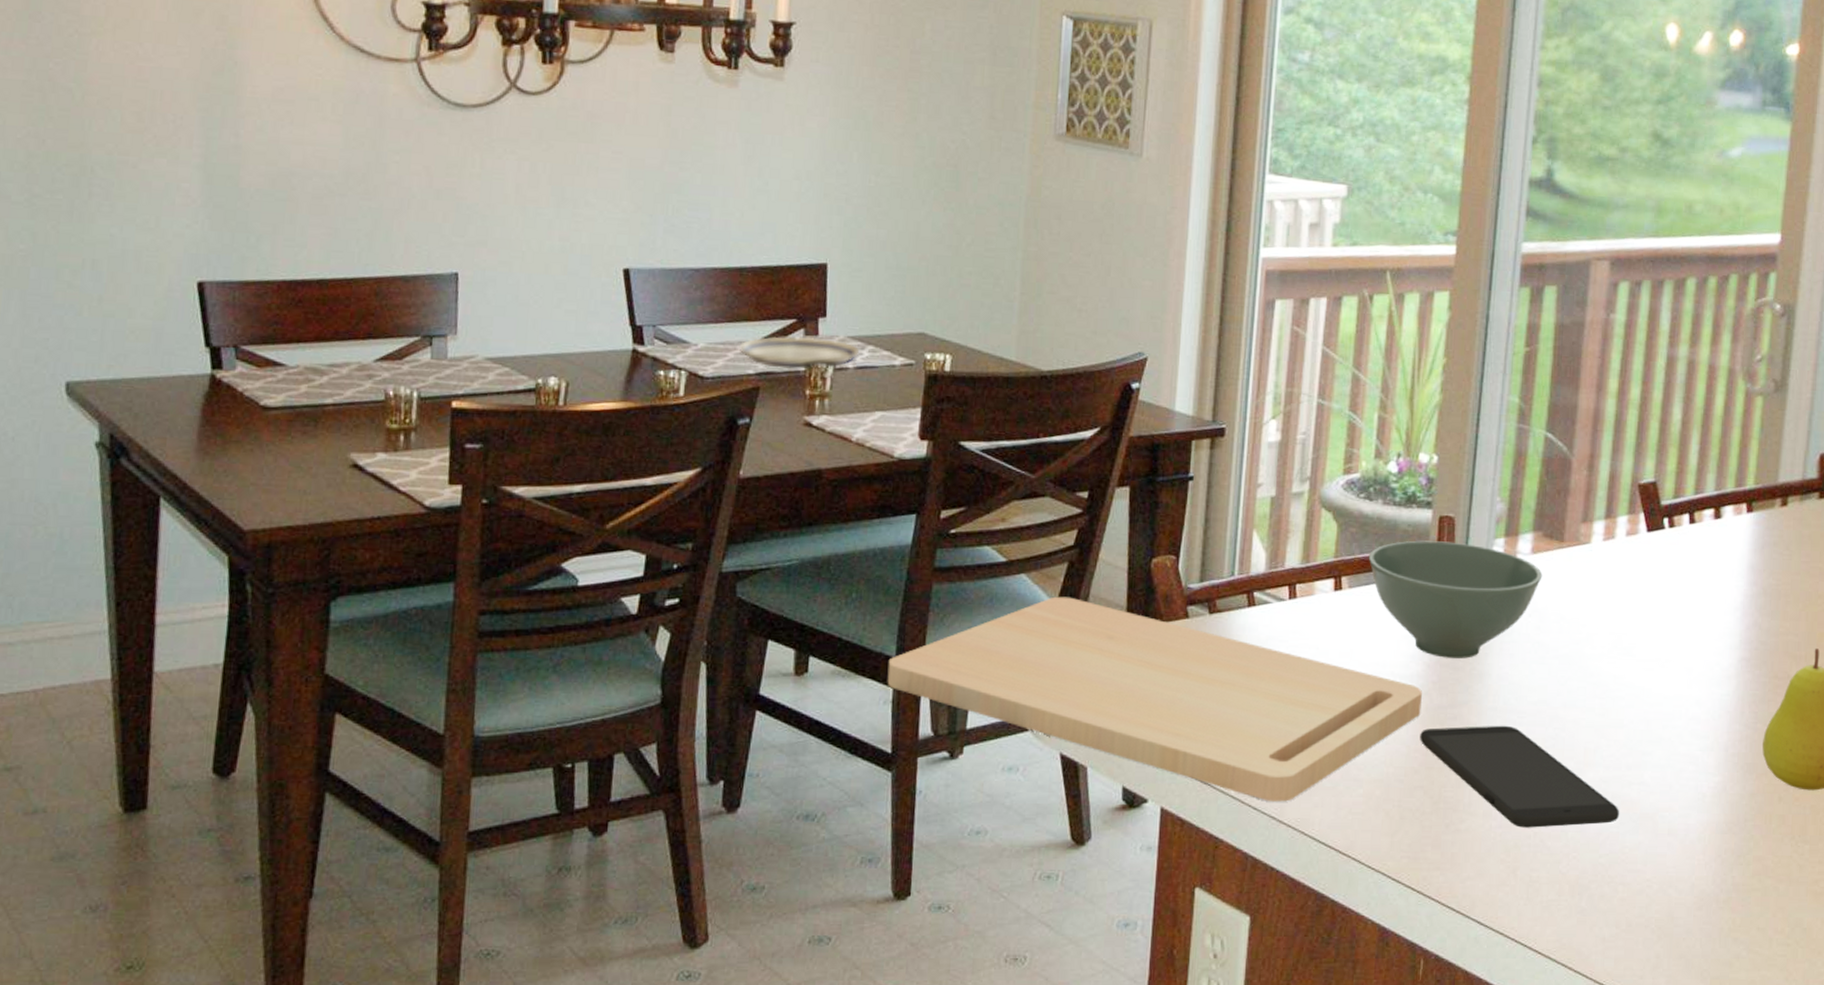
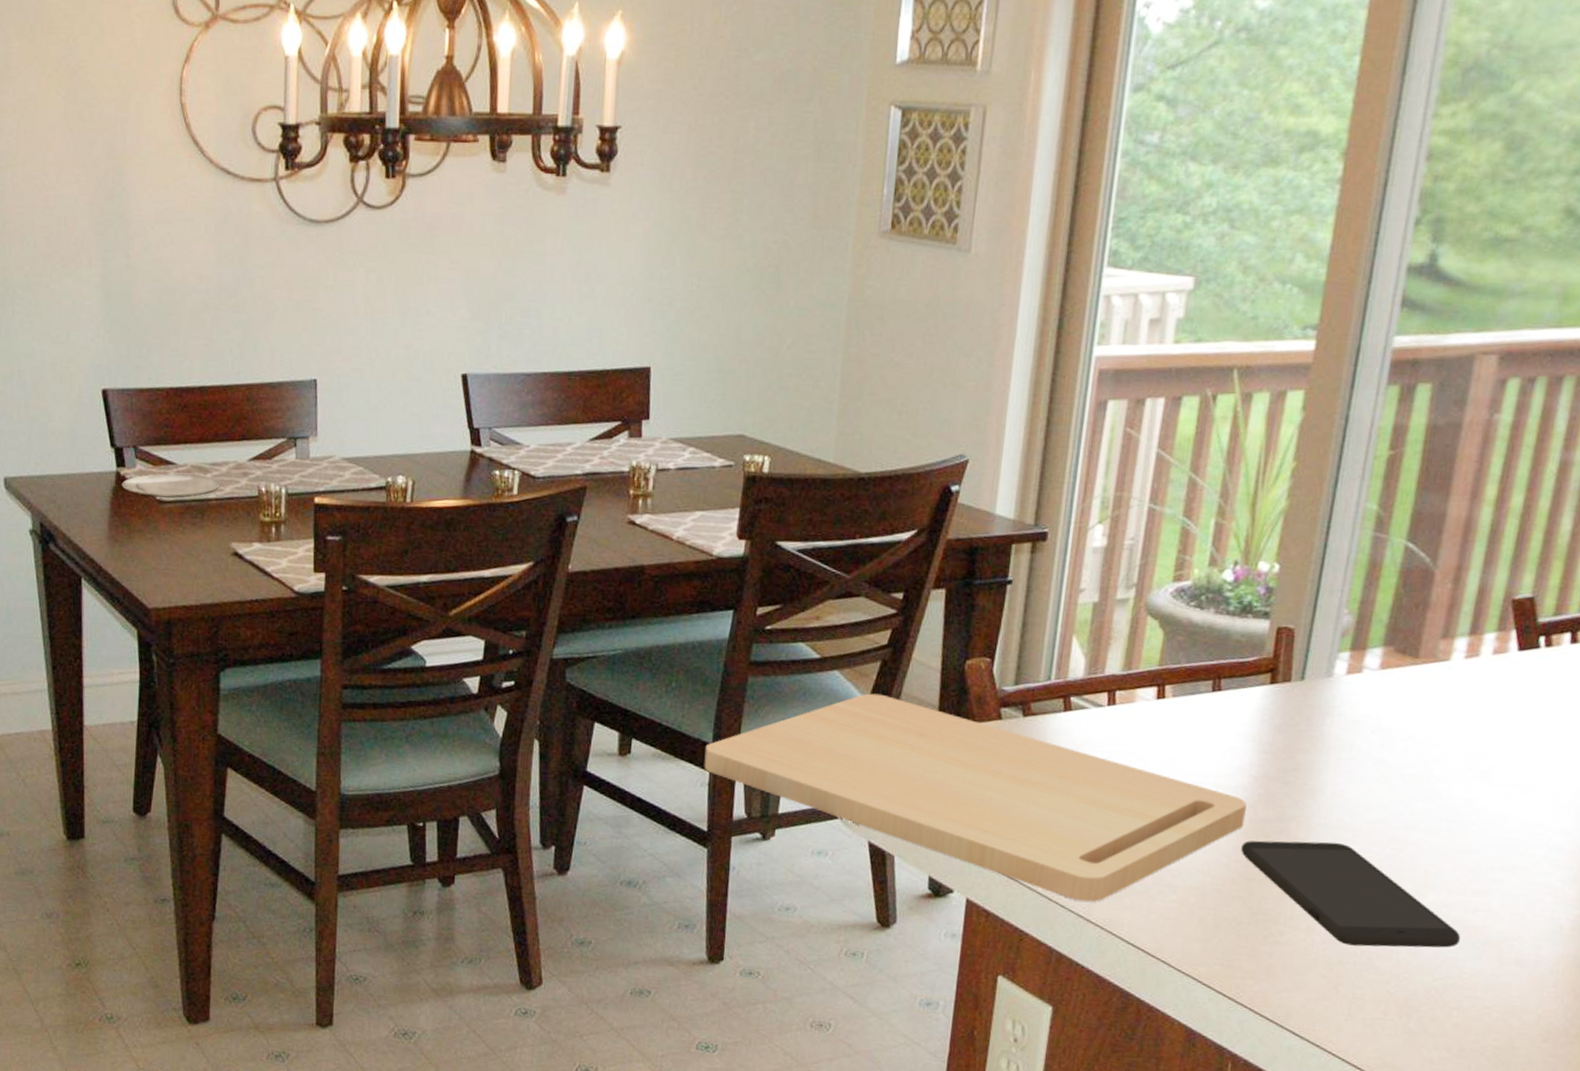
plate: none [216,376,340,404] -> present [121,473,221,498]
plate: present [738,336,860,370] -> none [567,438,681,470]
bowl: present [1368,540,1543,659] -> none [1195,651,1391,773]

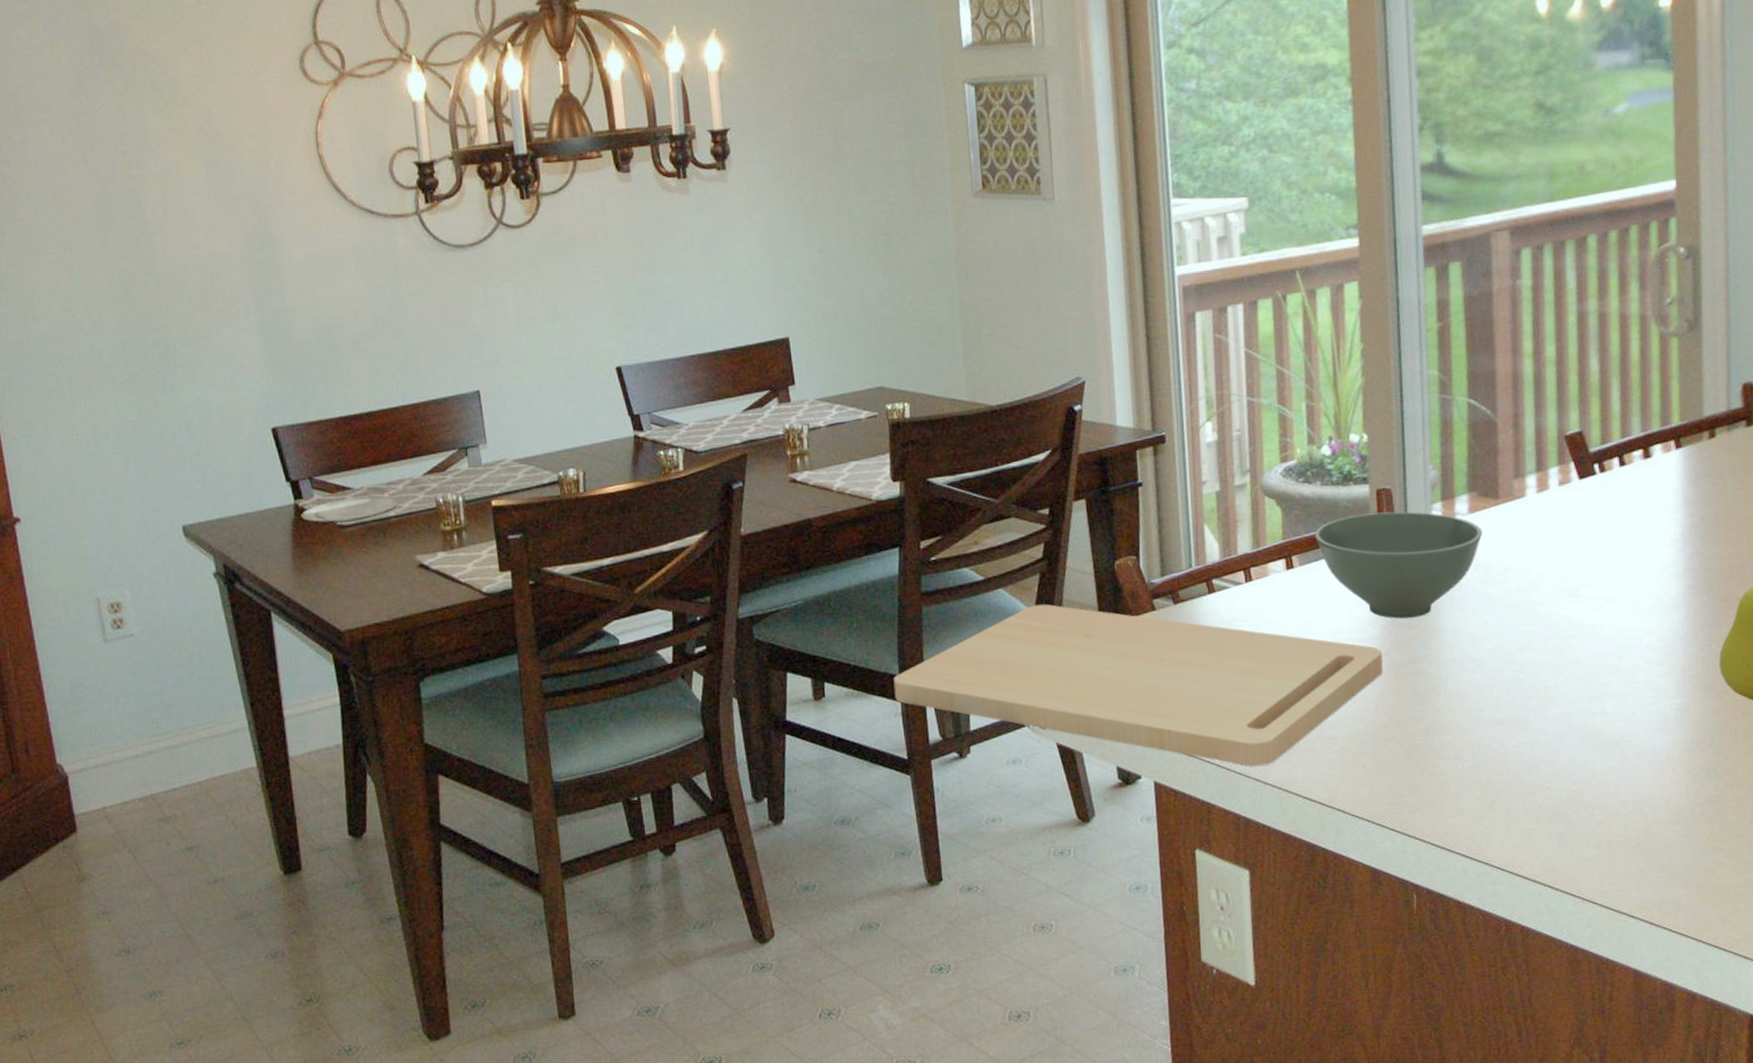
bowl: none [1195,651,1391,773] -> present [1314,511,1483,619]
mobile phone: present [1241,840,1461,948] -> none [1385,673,1587,766]

